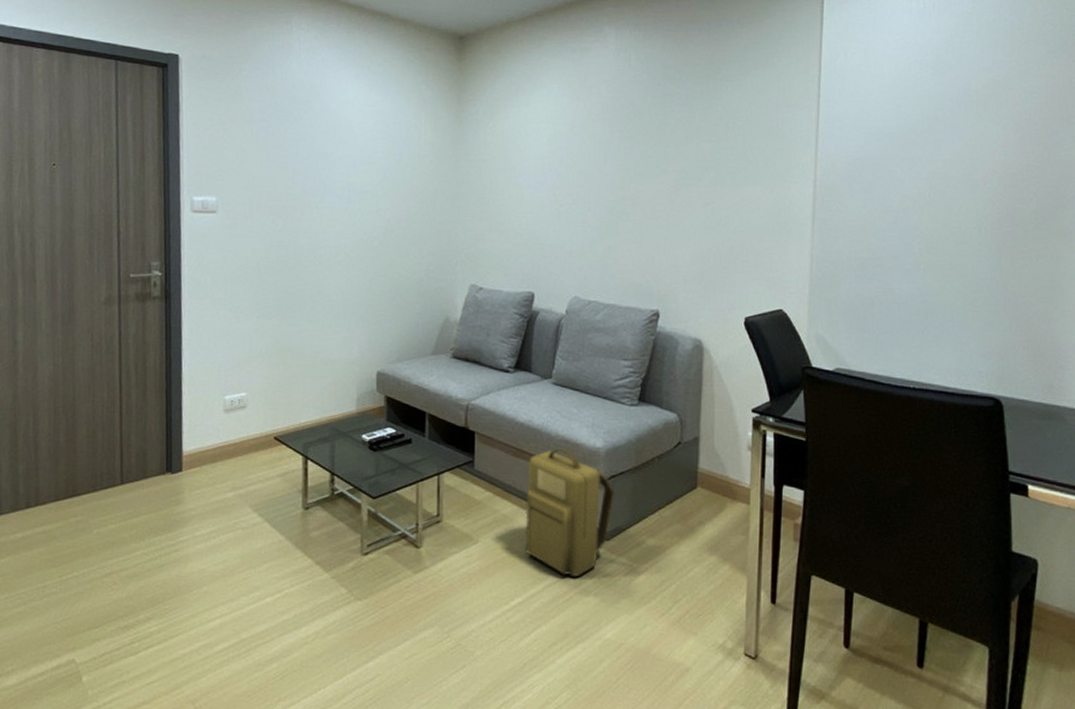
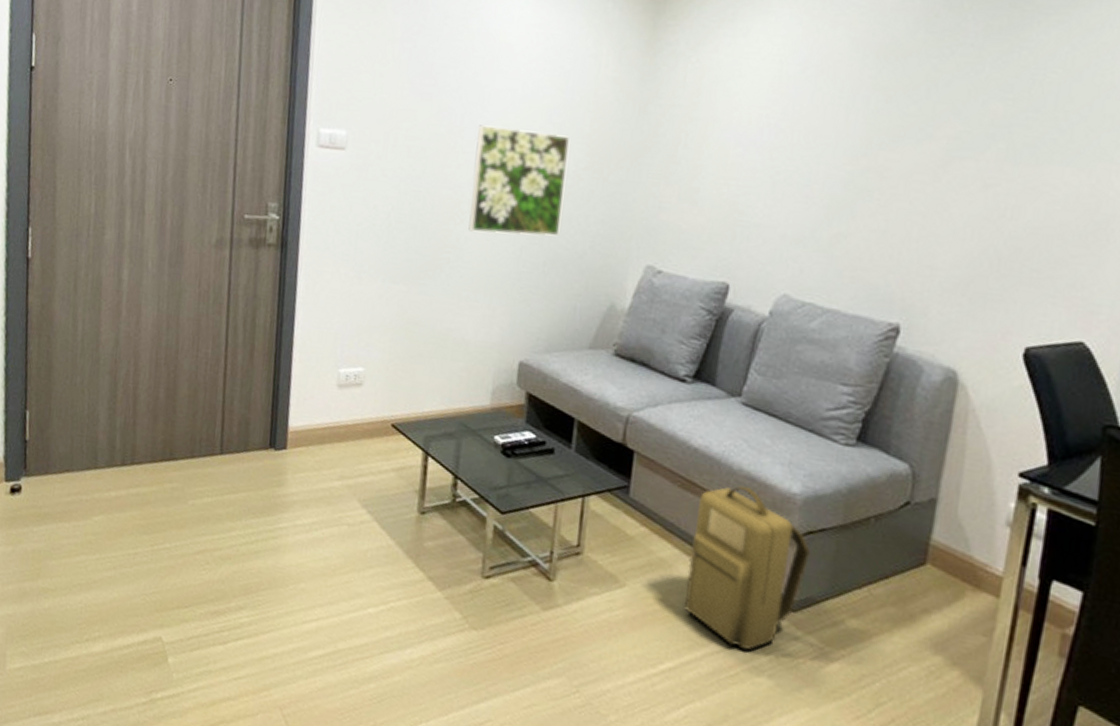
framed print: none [325,185,402,271] -> present [468,125,569,237]

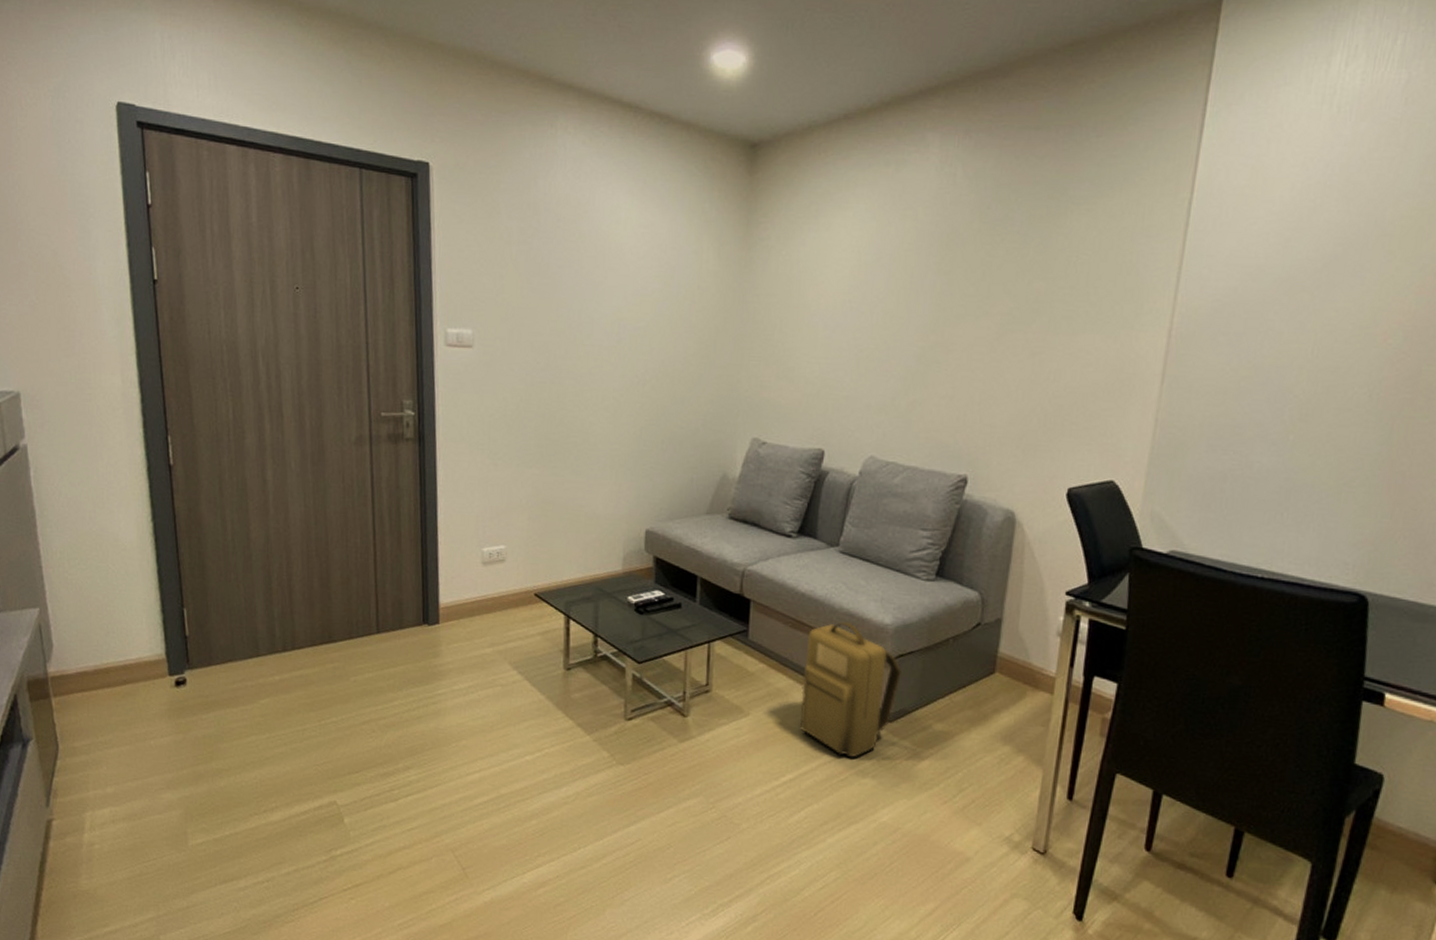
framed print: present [468,125,569,237] -> none [592,319,678,418]

